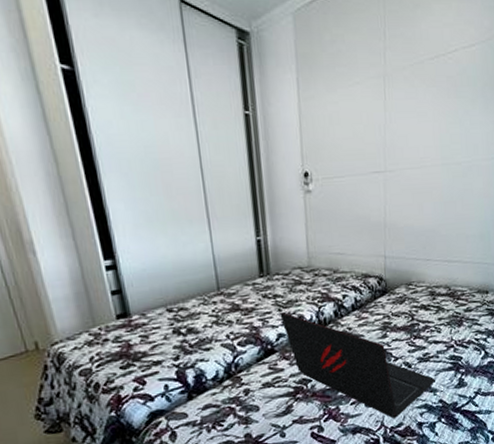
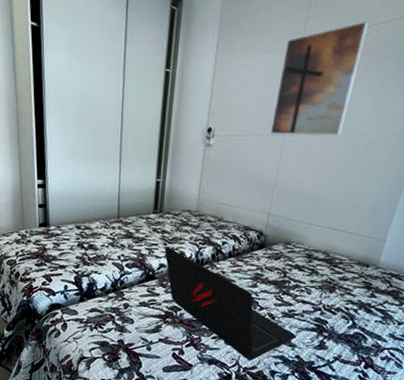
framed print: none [369,49,444,172] -> present [271,20,369,136]

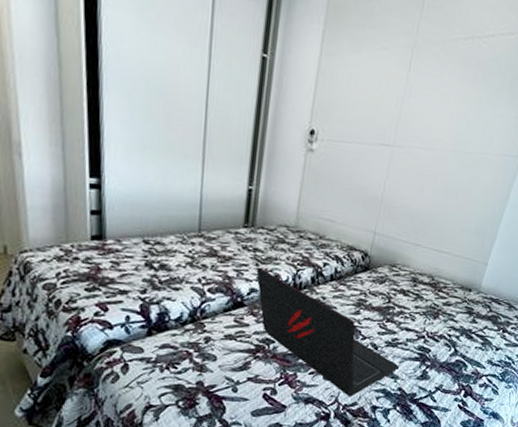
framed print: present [271,20,369,136] -> none [379,31,480,152]

